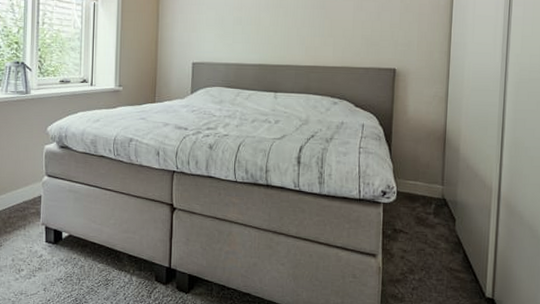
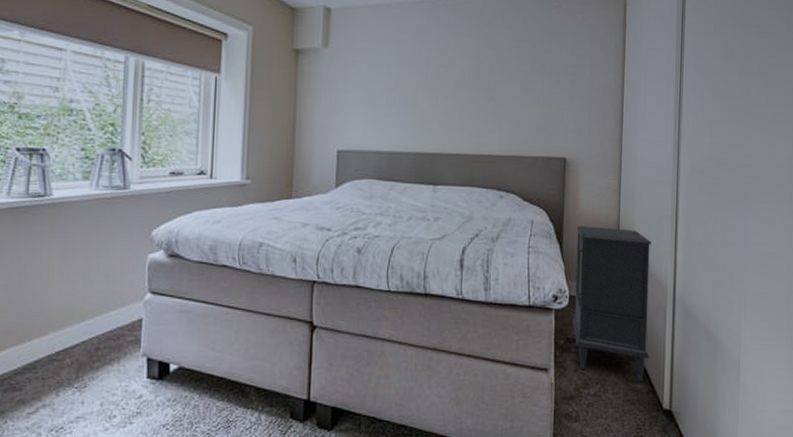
nightstand: none [399,130,477,271] -> present [572,226,651,382]

